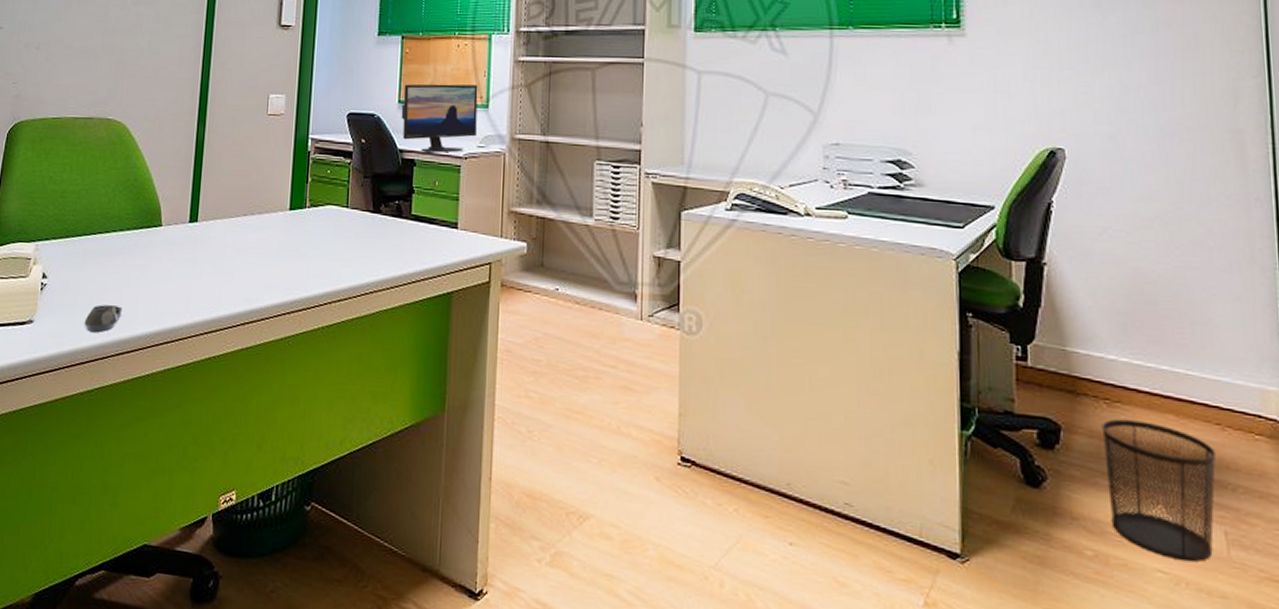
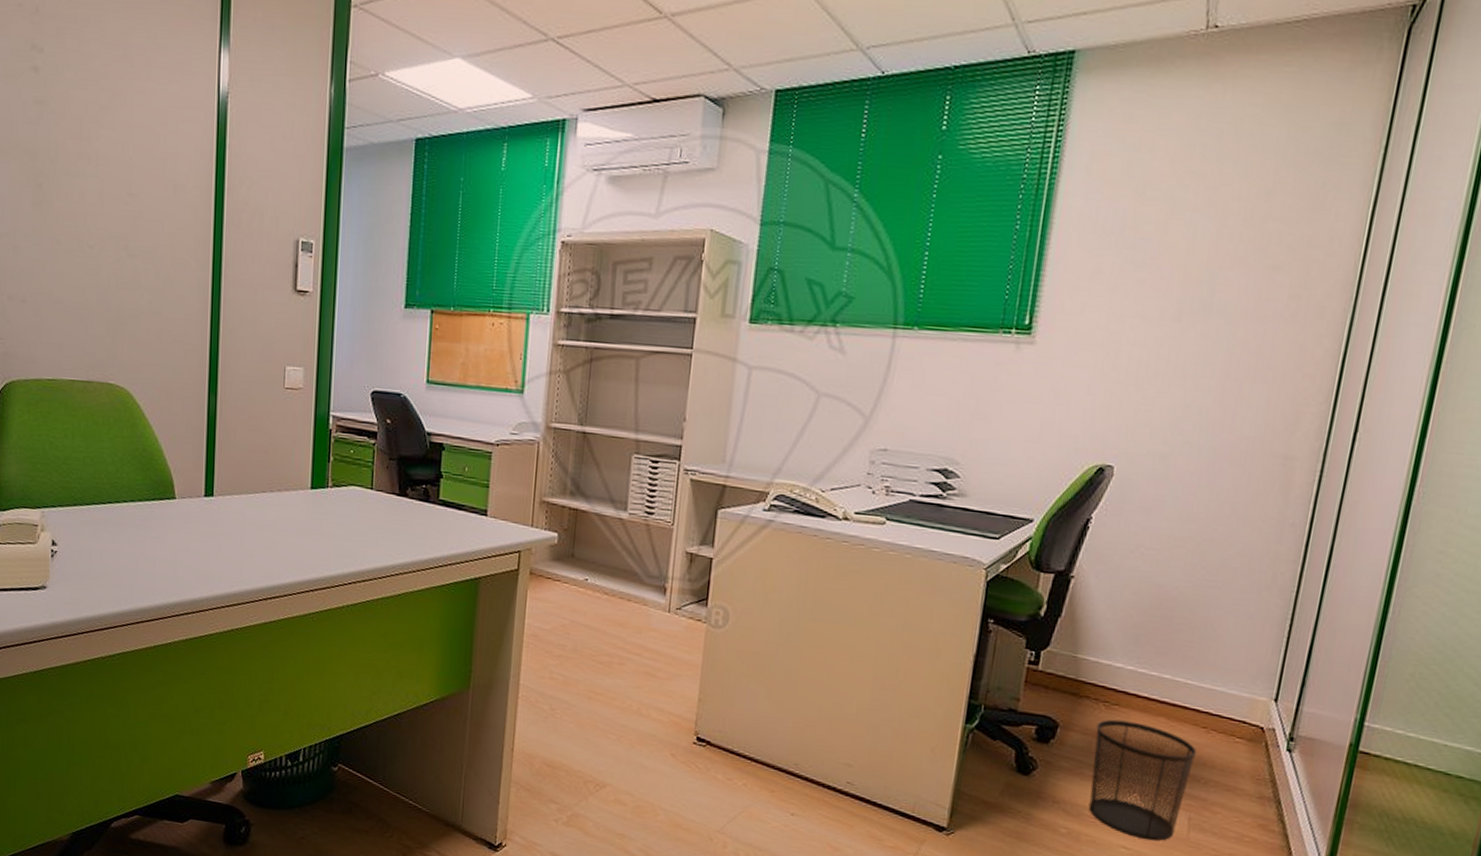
computer mouse: present [84,305,122,333] -> none [100,574,139,601]
computer monitor: present [401,84,478,154] -> none [429,363,513,438]

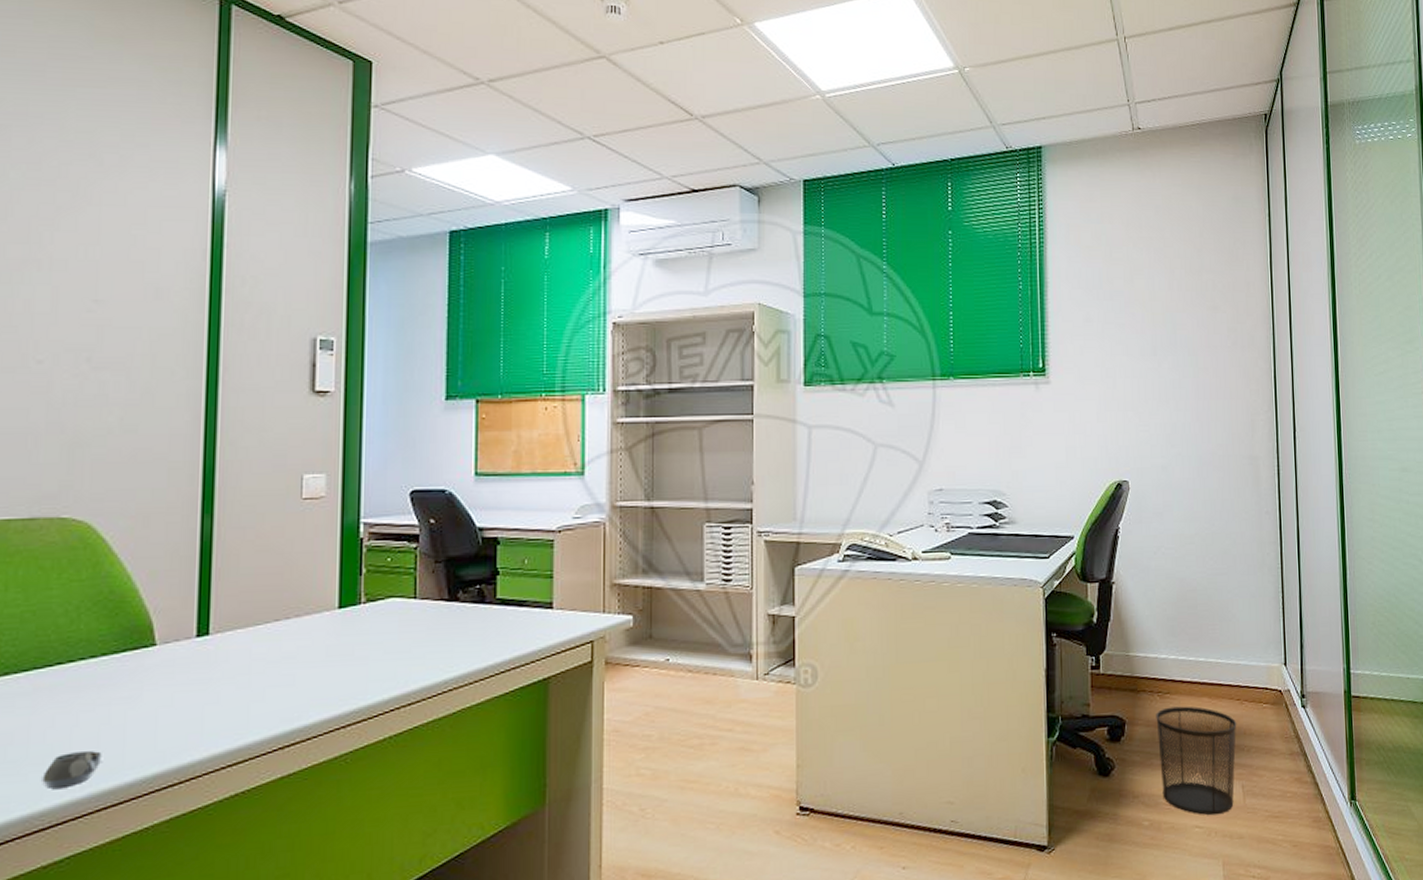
computer mouse: none [100,574,139,601] -> present [42,751,102,790]

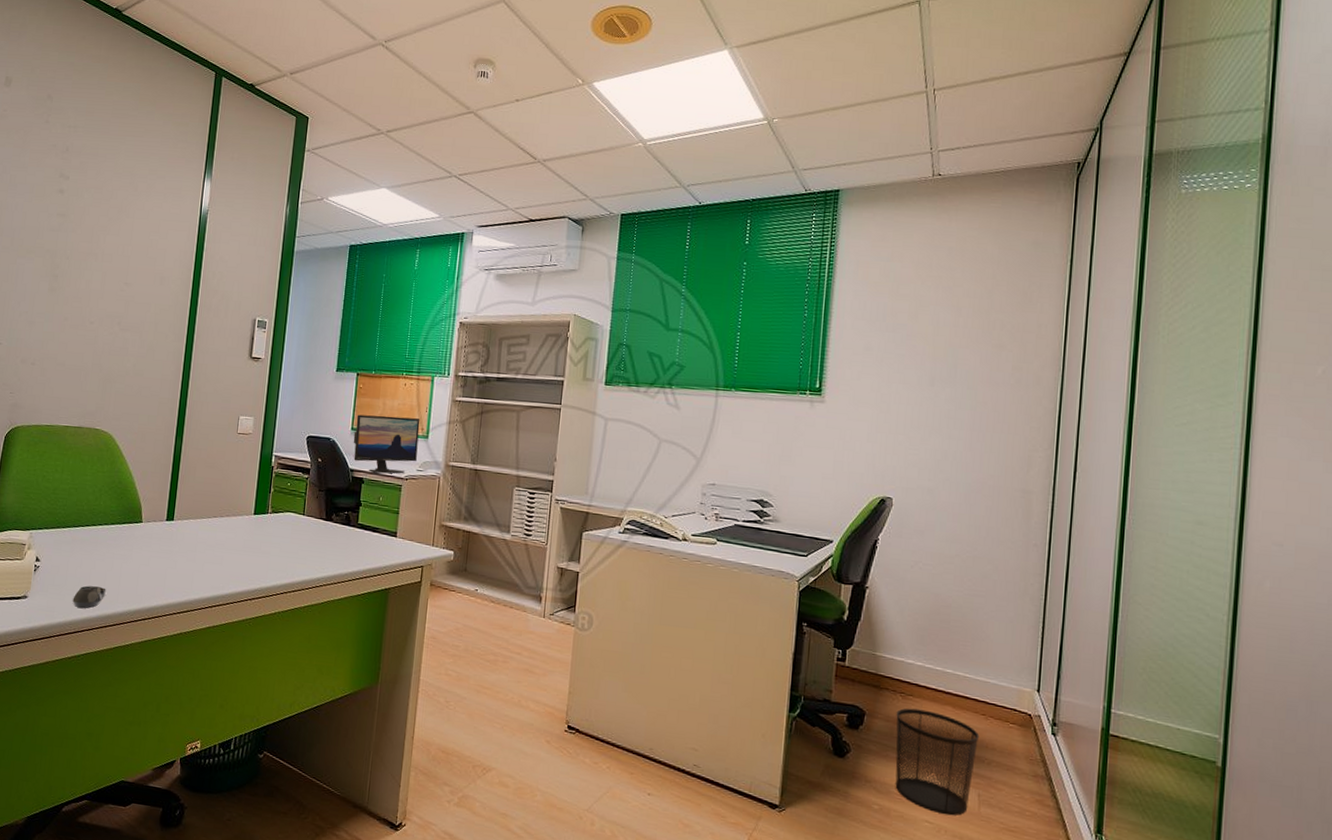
computer monitor: none [479,451,571,530] -> present [353,414,420,474]

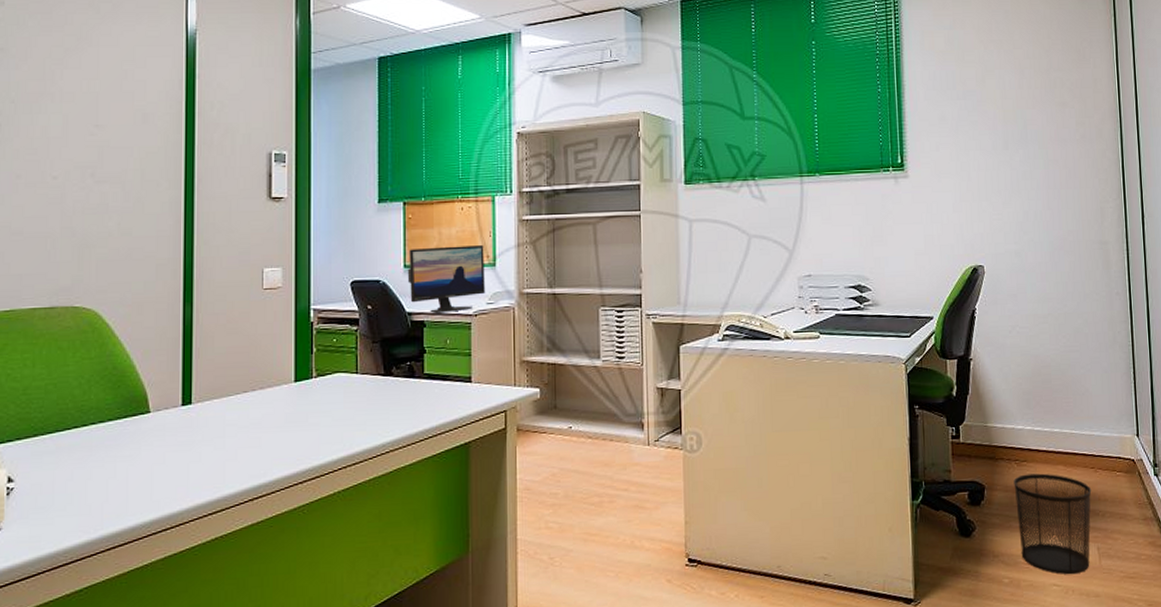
computer mouse: present [72,585,106,609] -> none [65,500,110,532]

